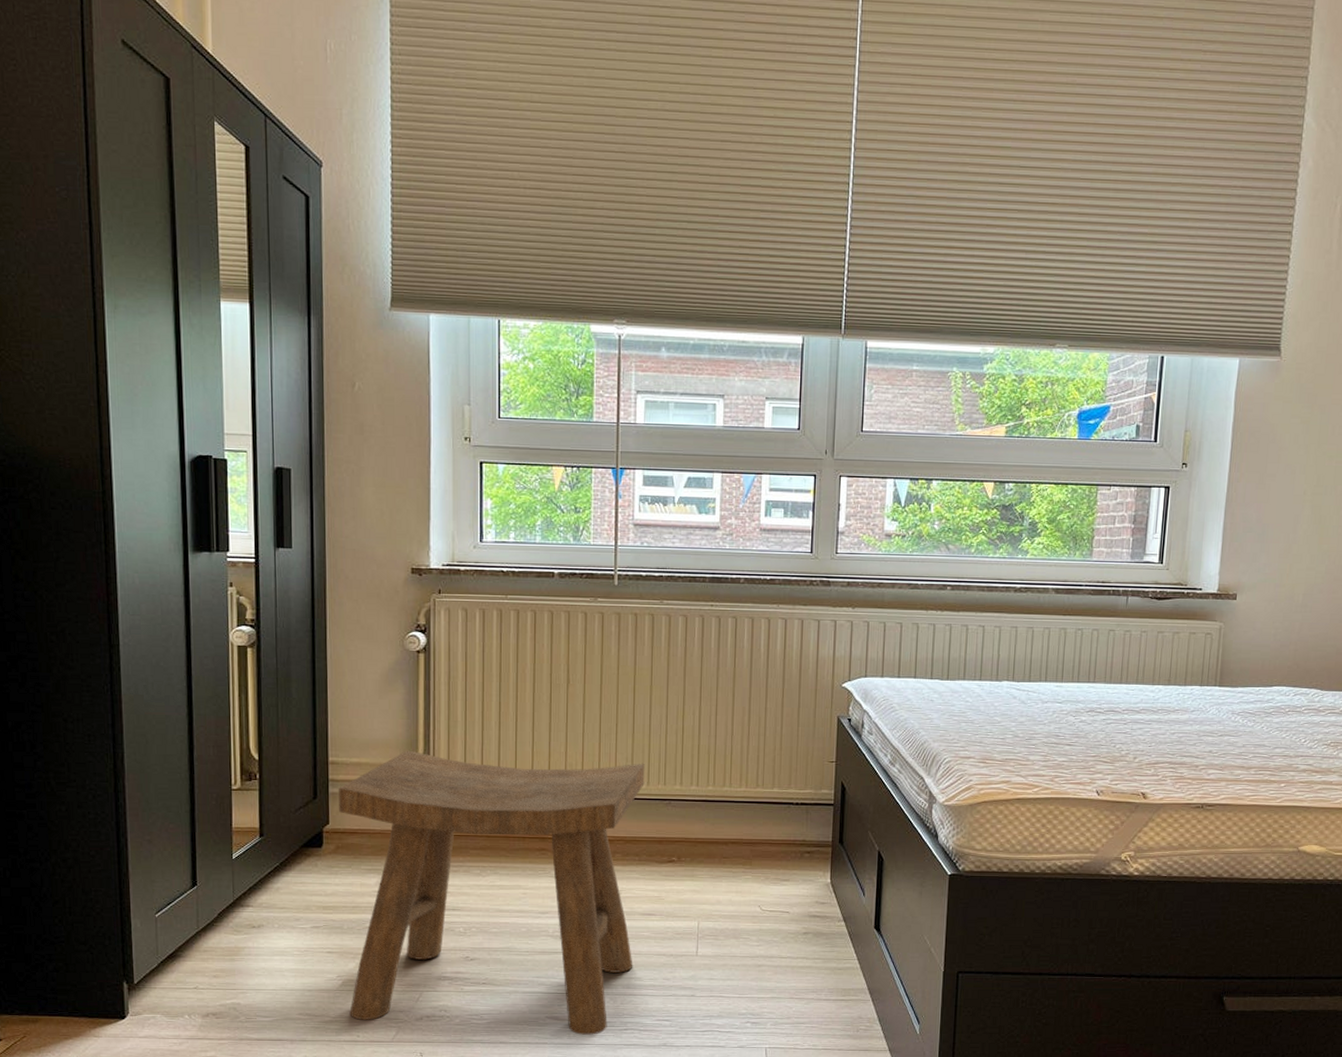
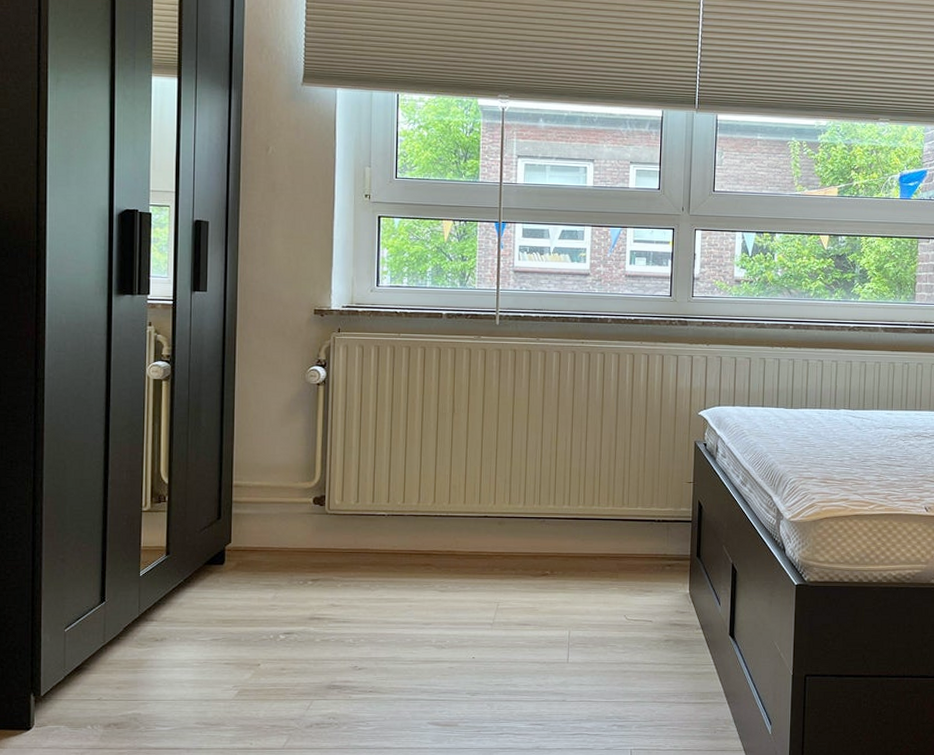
stool: present [339,750,645,1035] -> none [241,474,522,739]

